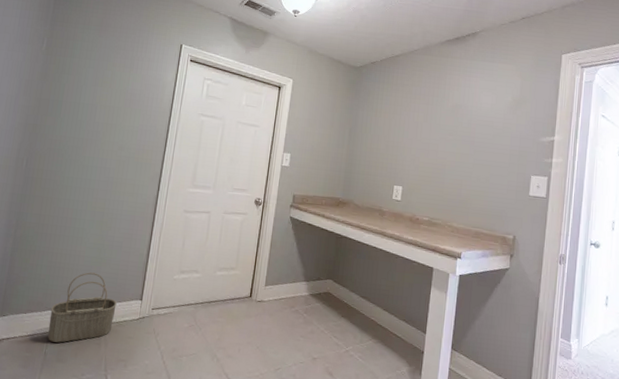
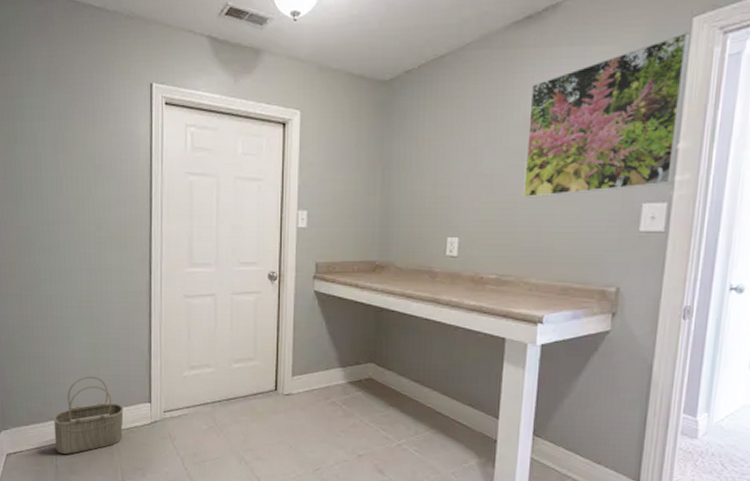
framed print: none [449,63,561,165] -> present [522,31,691,198]

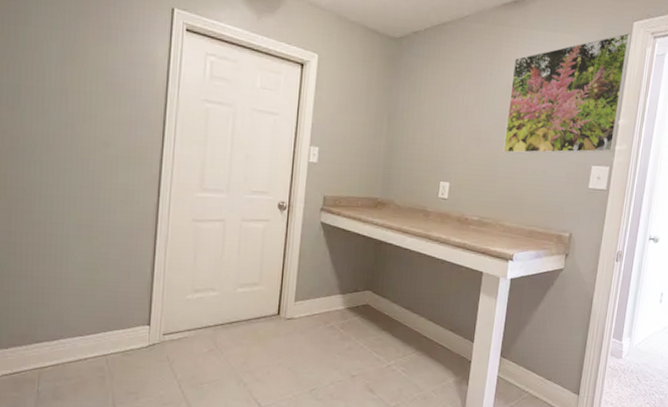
wicker basket: present [53,376,124,454] -> none [38,297,120,379]

